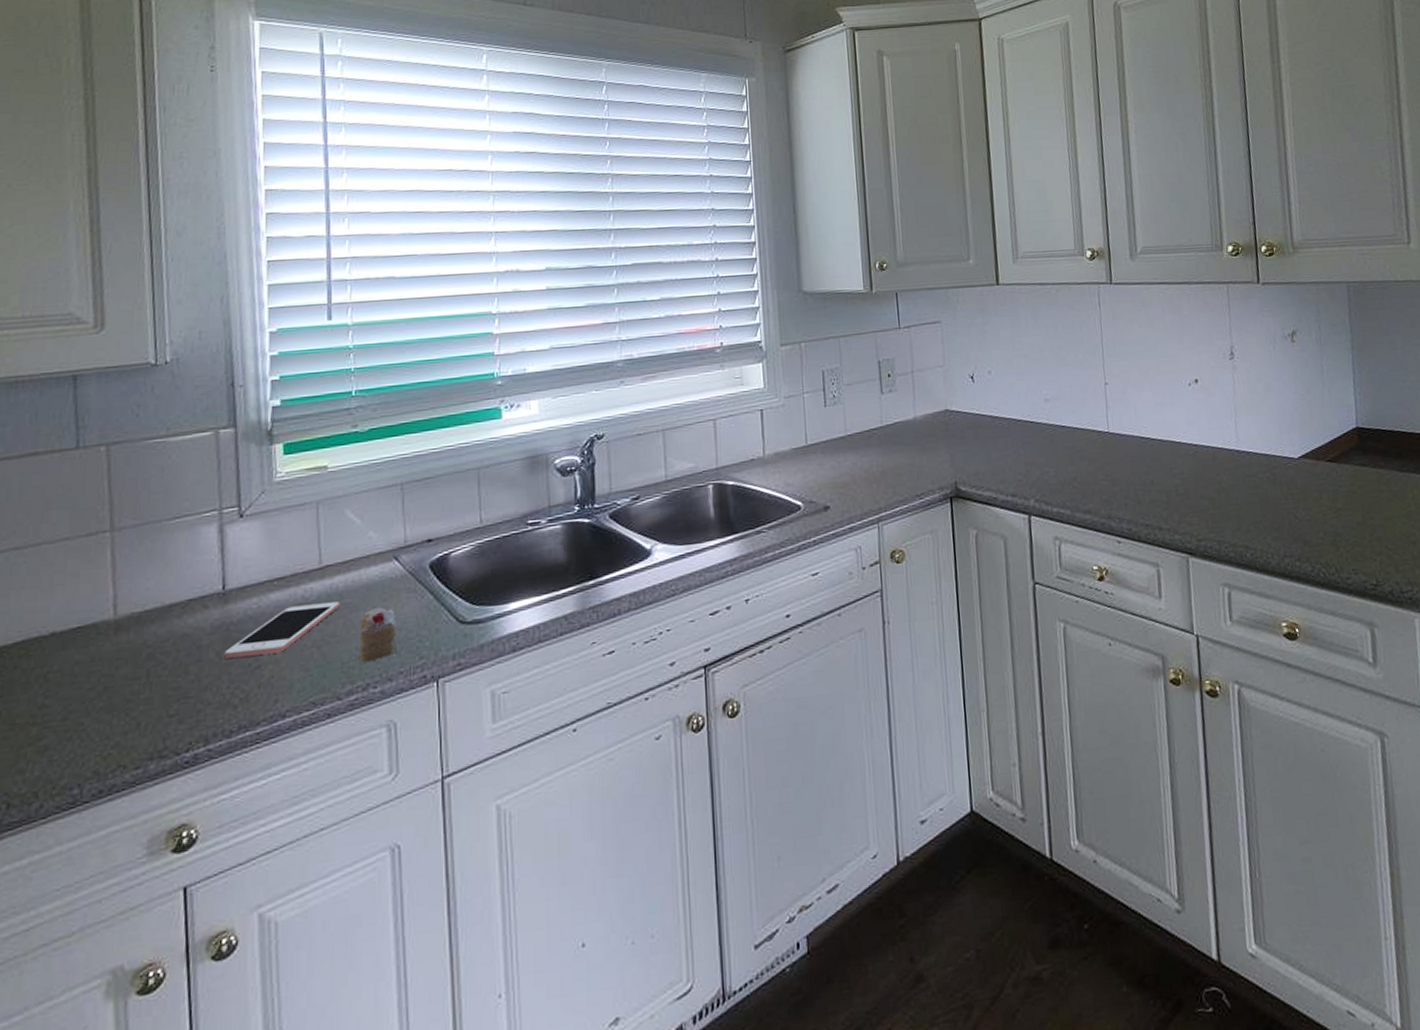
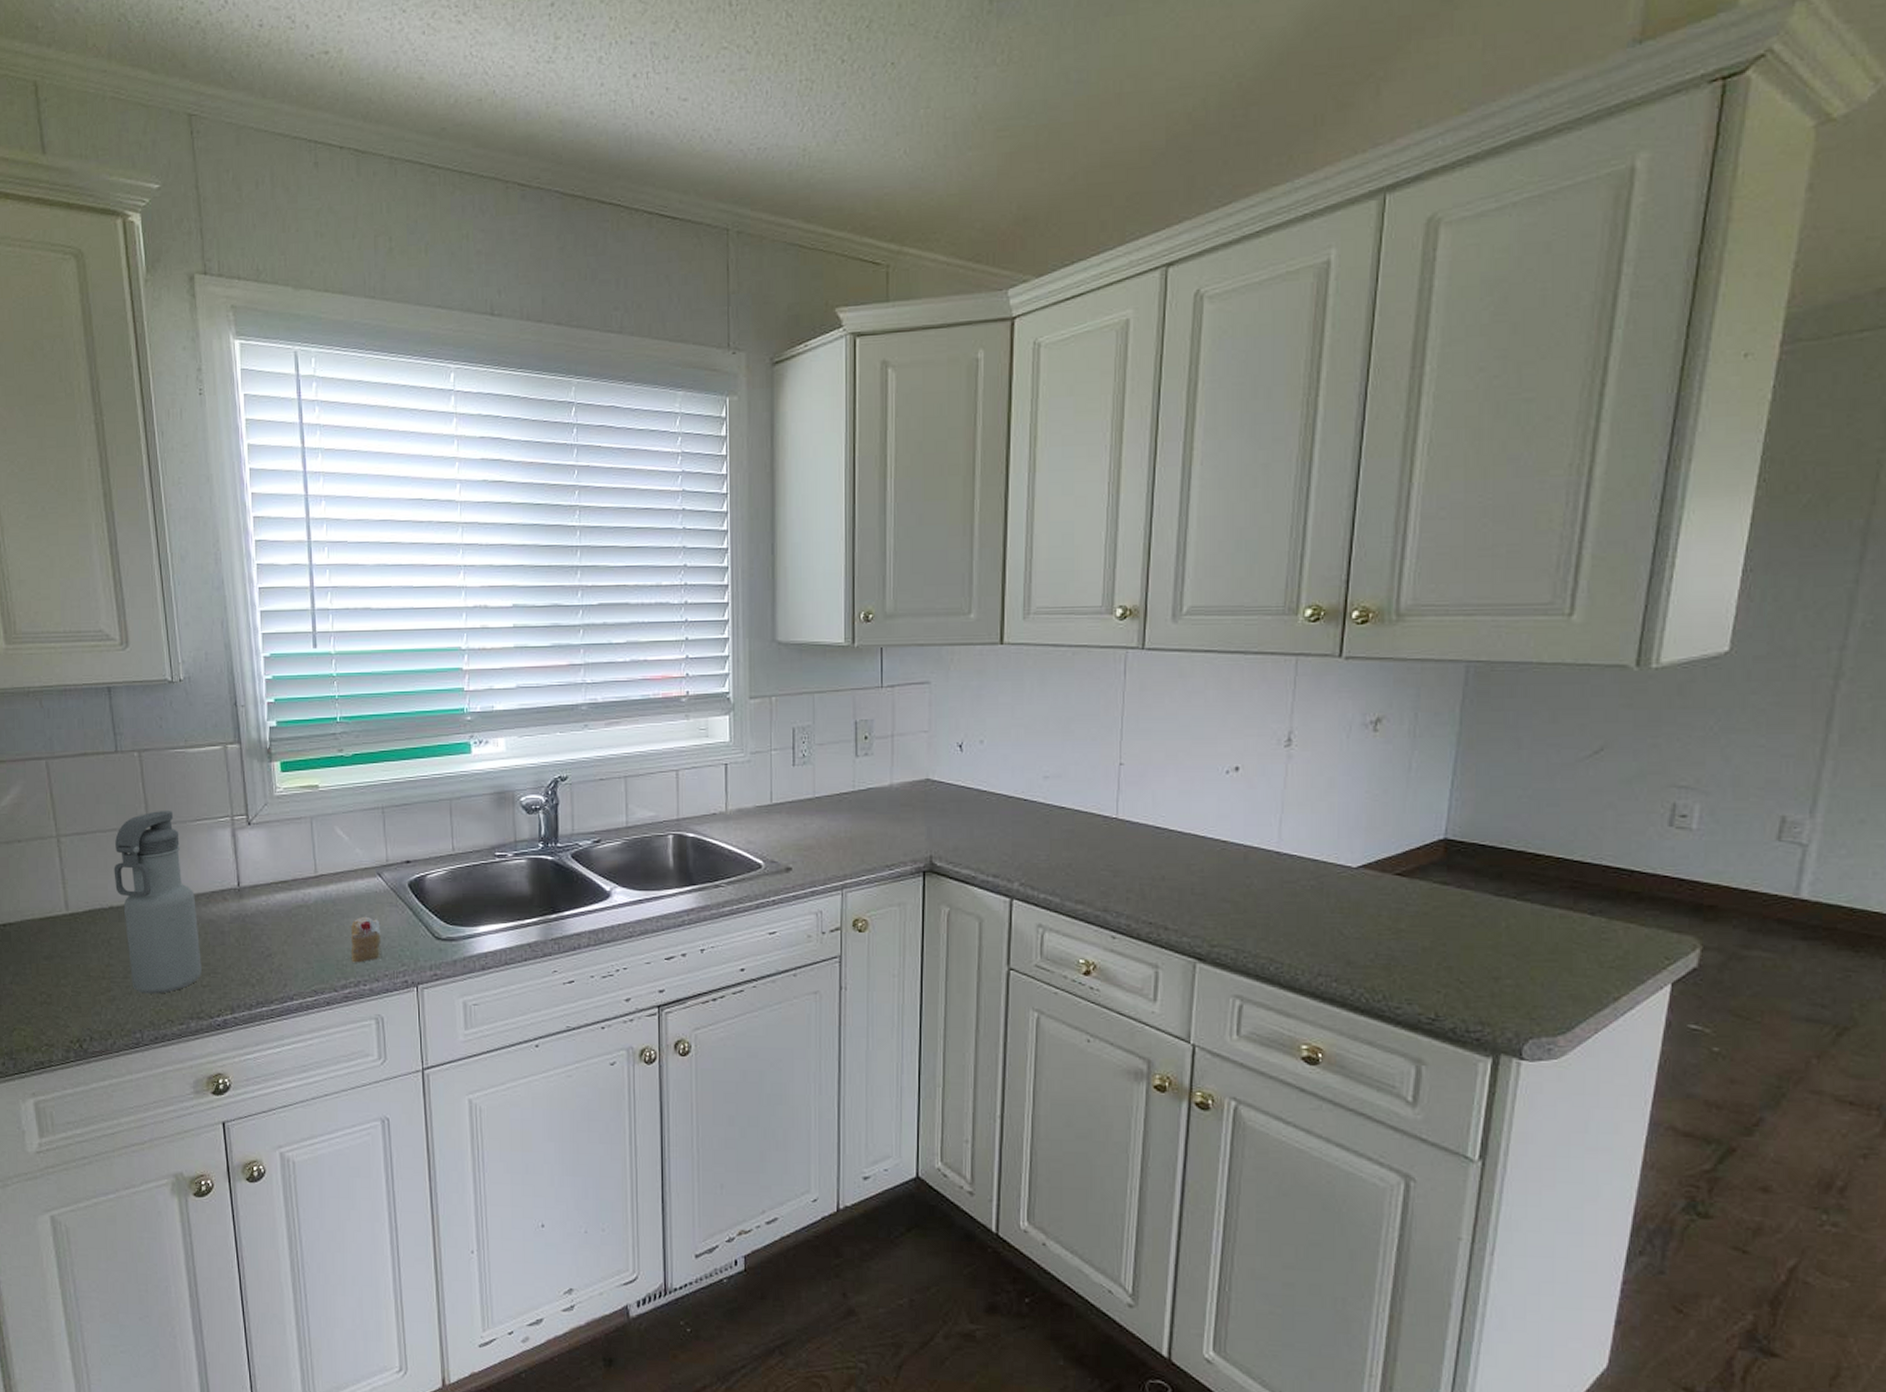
water bottle: none [60,510,170,737] -> present [114,811,202,994]
cell phone: present [224,602,340,659] -> none [242,907,334,945]

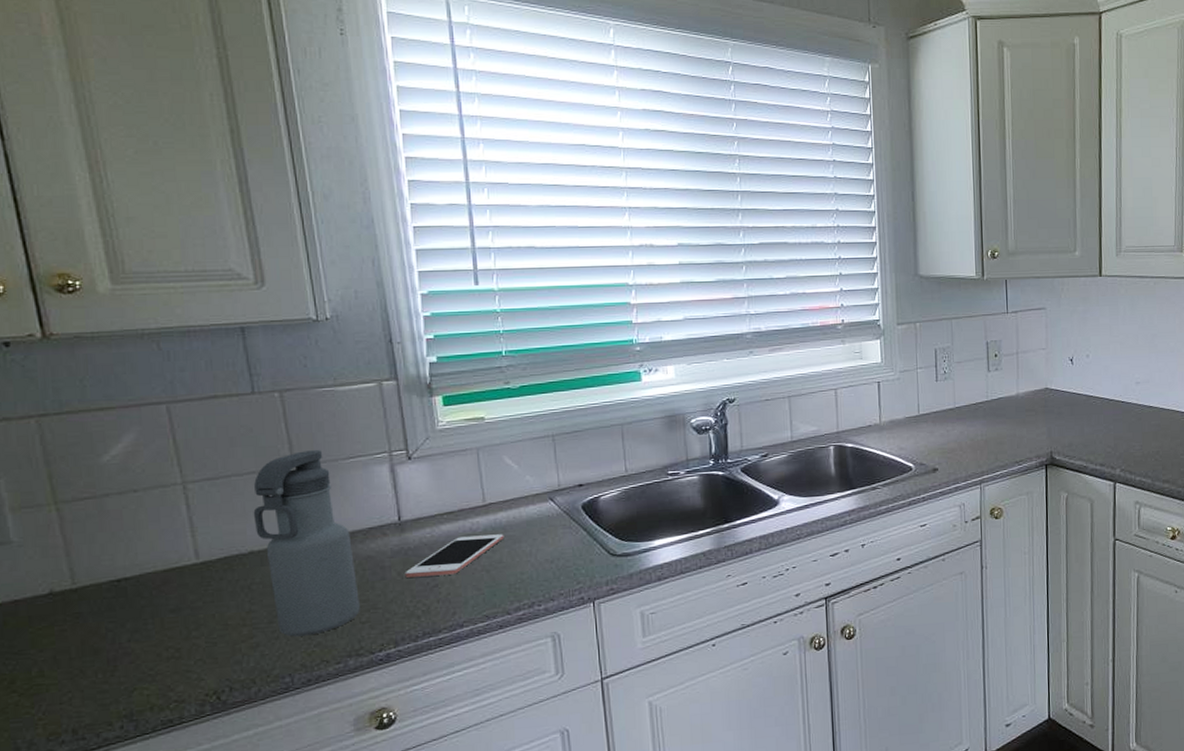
cell phone: none [242,907,334,945] -> present [405,534,504,578]
cake slice: present [350,916,382,963] -> none [523,539,557,585]

